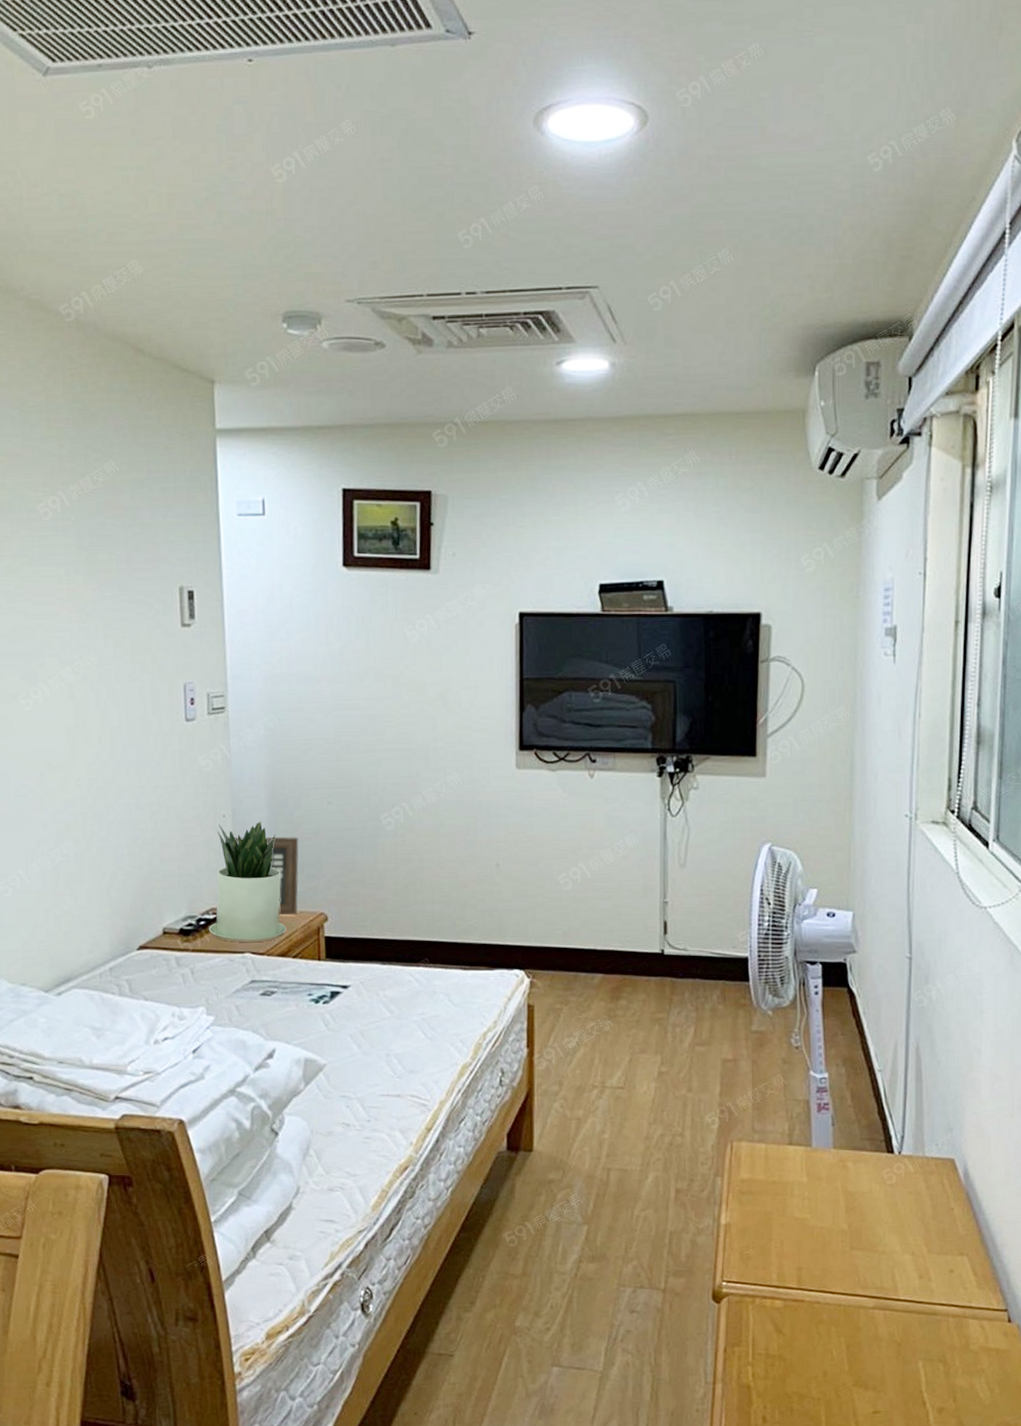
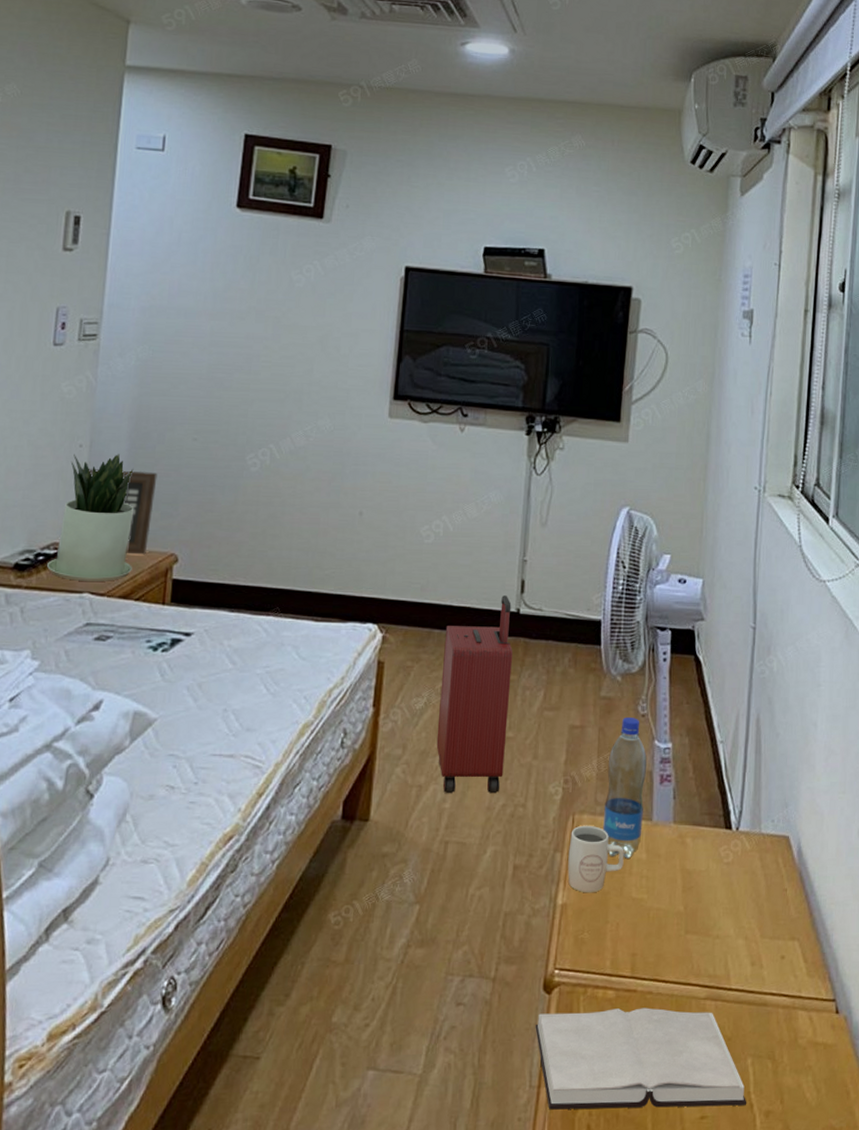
suitcase: none [591,937,660,1126] -> present [436,595,513,794]
hardback book: none [707,1316,920,1403] -> present [535,1007,747,1110]
mug: none [729,1151,785,1214] -> present [567,825,624,893]
bottle: none [761,1049,804,1183] -> present [602,716,648,860]

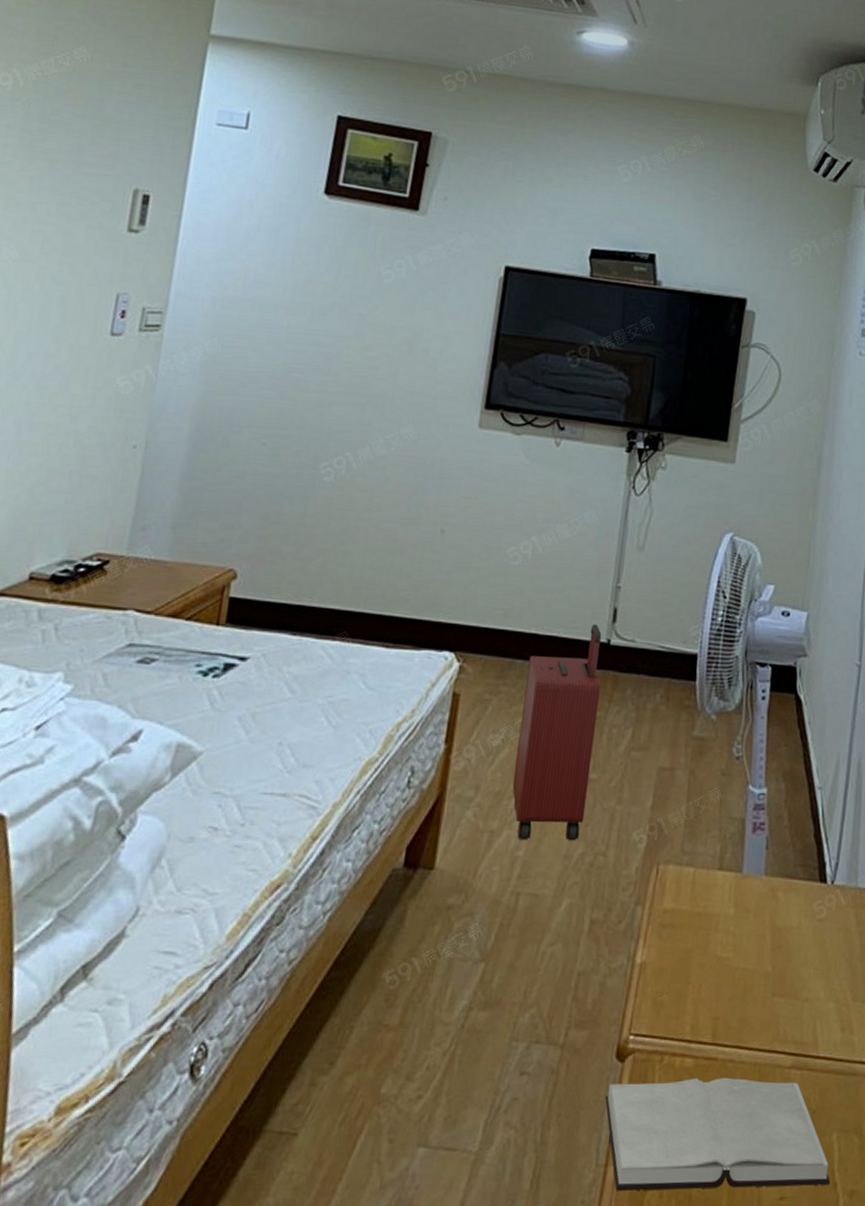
planter: present [46,454,135,582] -> none [87,455,193,599]
picture frame: present [89,469,158,555] -> none [142,473,219,570]
mug: present [567,825,624,893] -> none [648,876,711,951]
bottle: present [602,716,648,860] -> none [688,759,740,915]

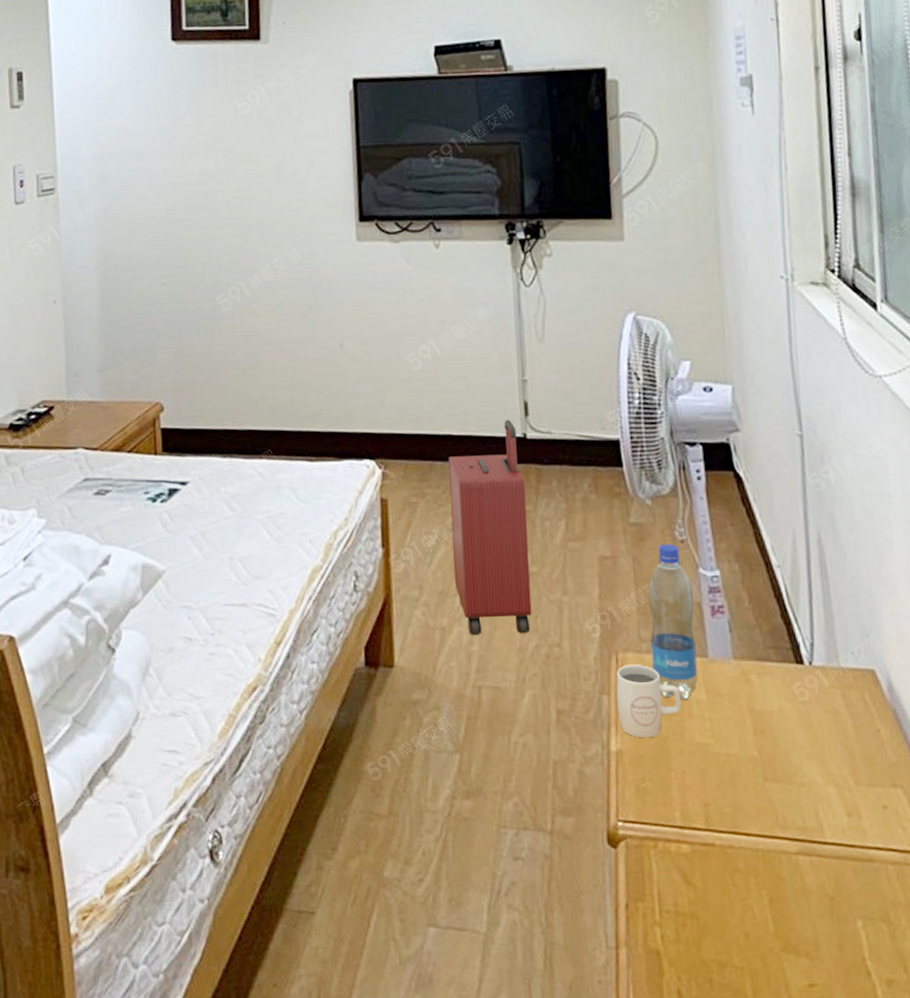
hardback book: present [605,1077,831,1191] -> none [604,863,863,974]
mug: none [648,876,711,951] -> present [616,664,681,739]
bottle: none [688,759,740,915] -> present [648,543,698,701]

